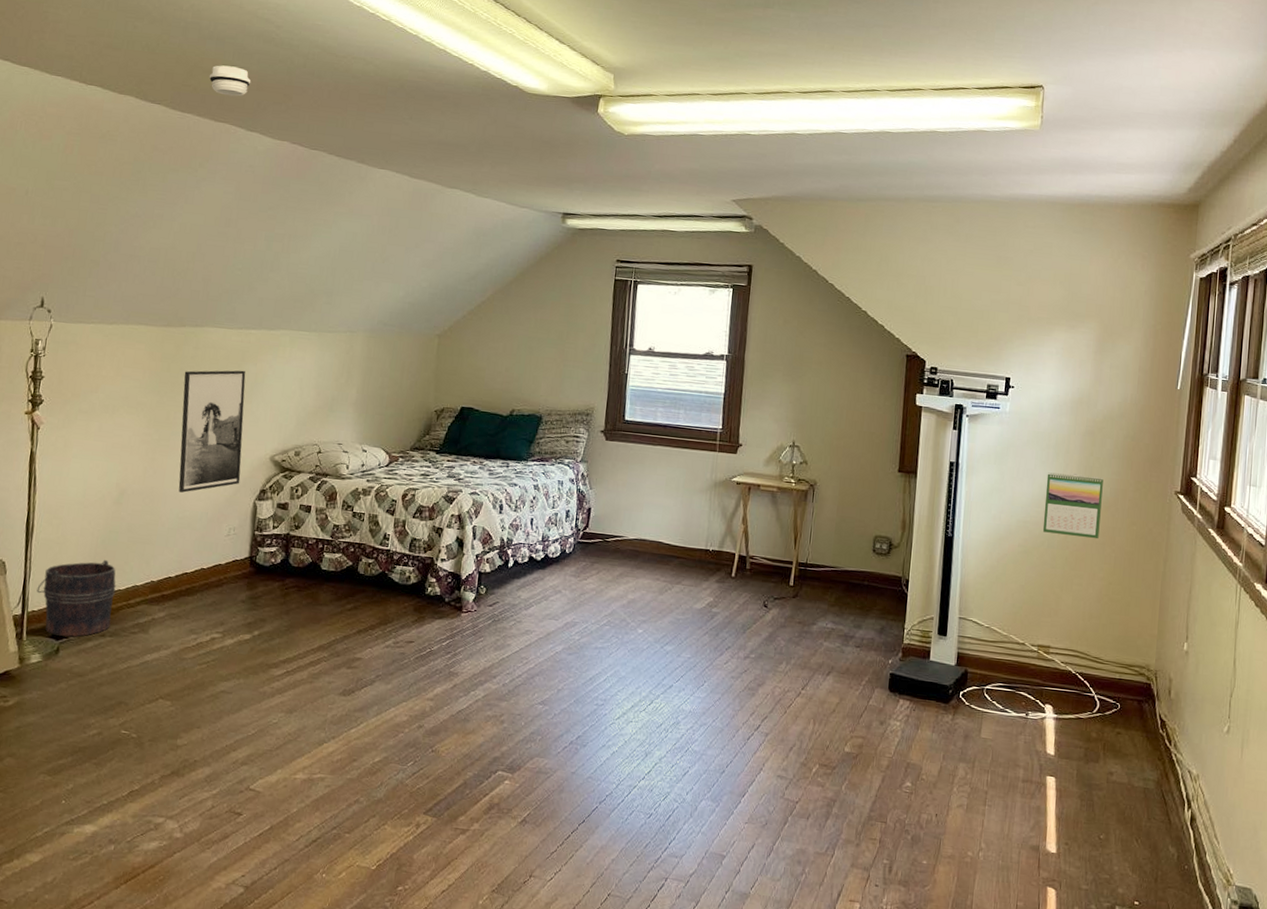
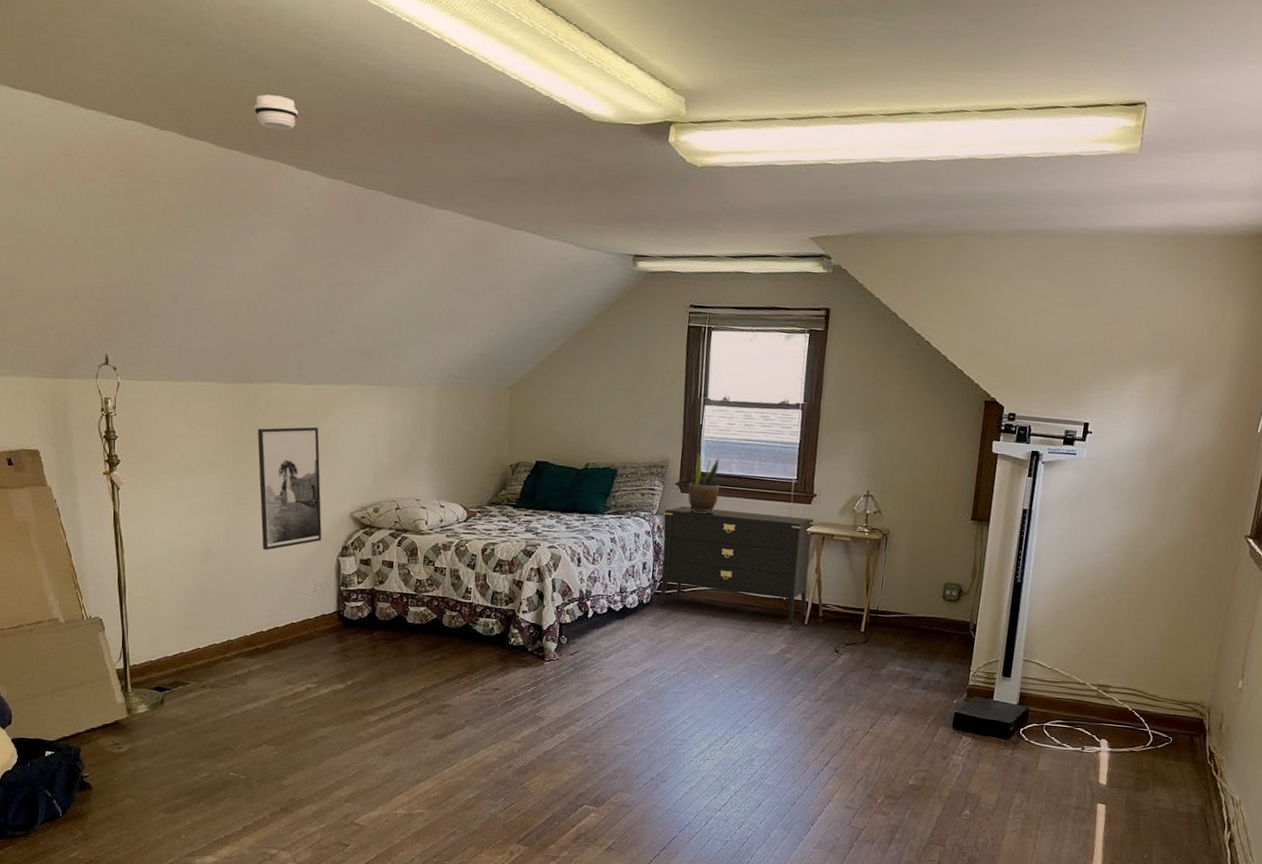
bucket: present [36,559,116,637] -> none [136,615,211,689]
dresser: none [582,453,739,576] -> present [659,505,813,624]
potted plant: none [613,402,645,462] -> present [688,453,720,514]
calendar: present [1042,472,1103,539] -> none [1110,518,1175,584]

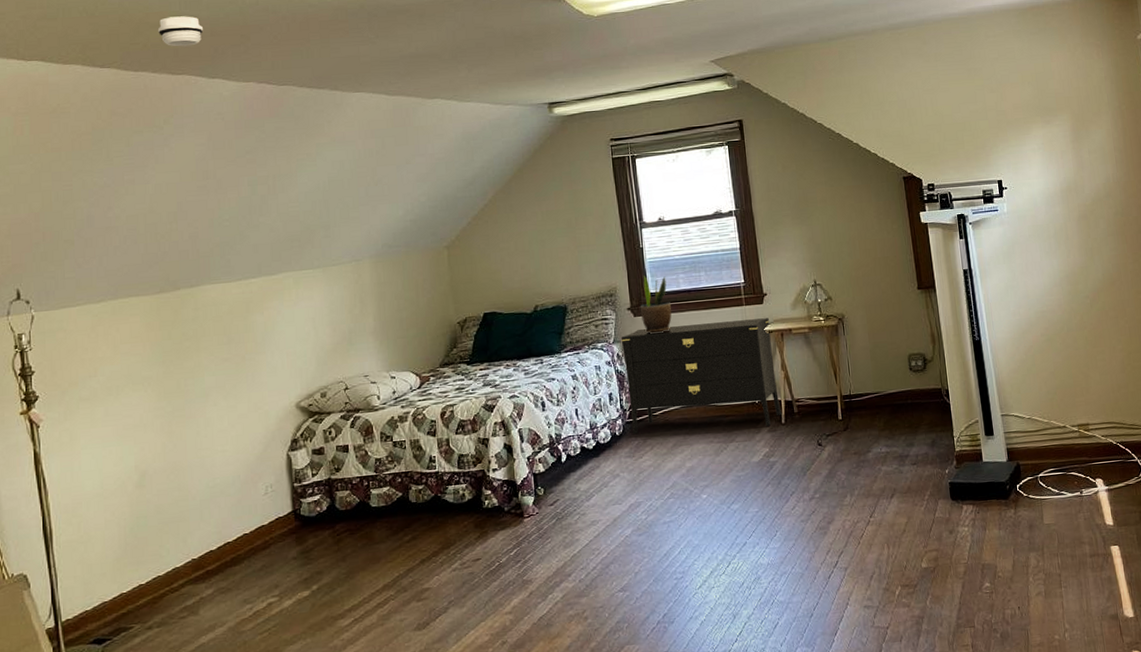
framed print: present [257,426,322,550] -> none [187,322,268,461]

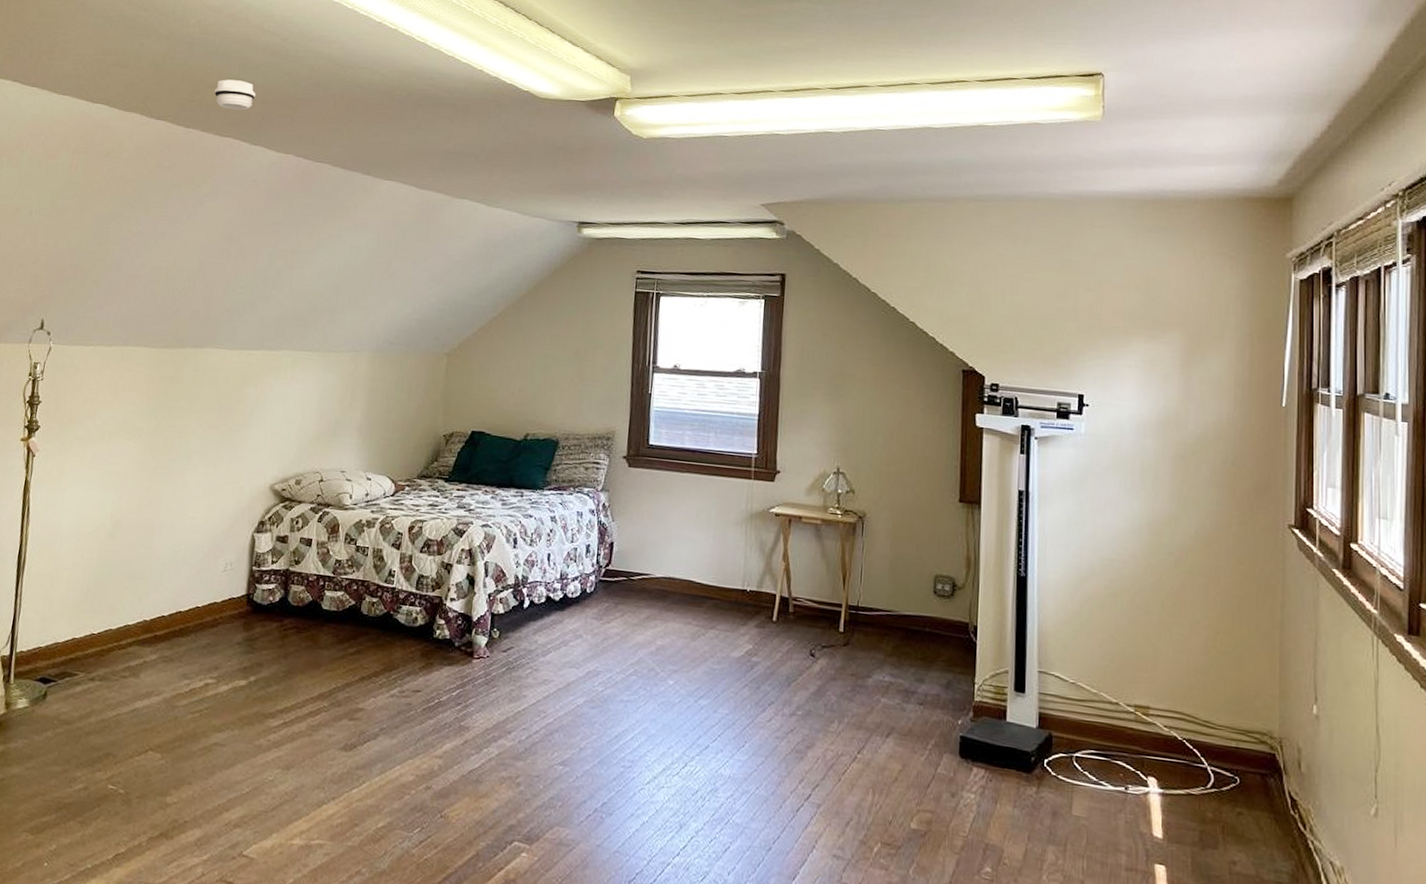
dresser: present [621,318,781,434] -> none [604,481,778,620]
potted plant: present [640,276,672,334] -> none [636,424,672,491]

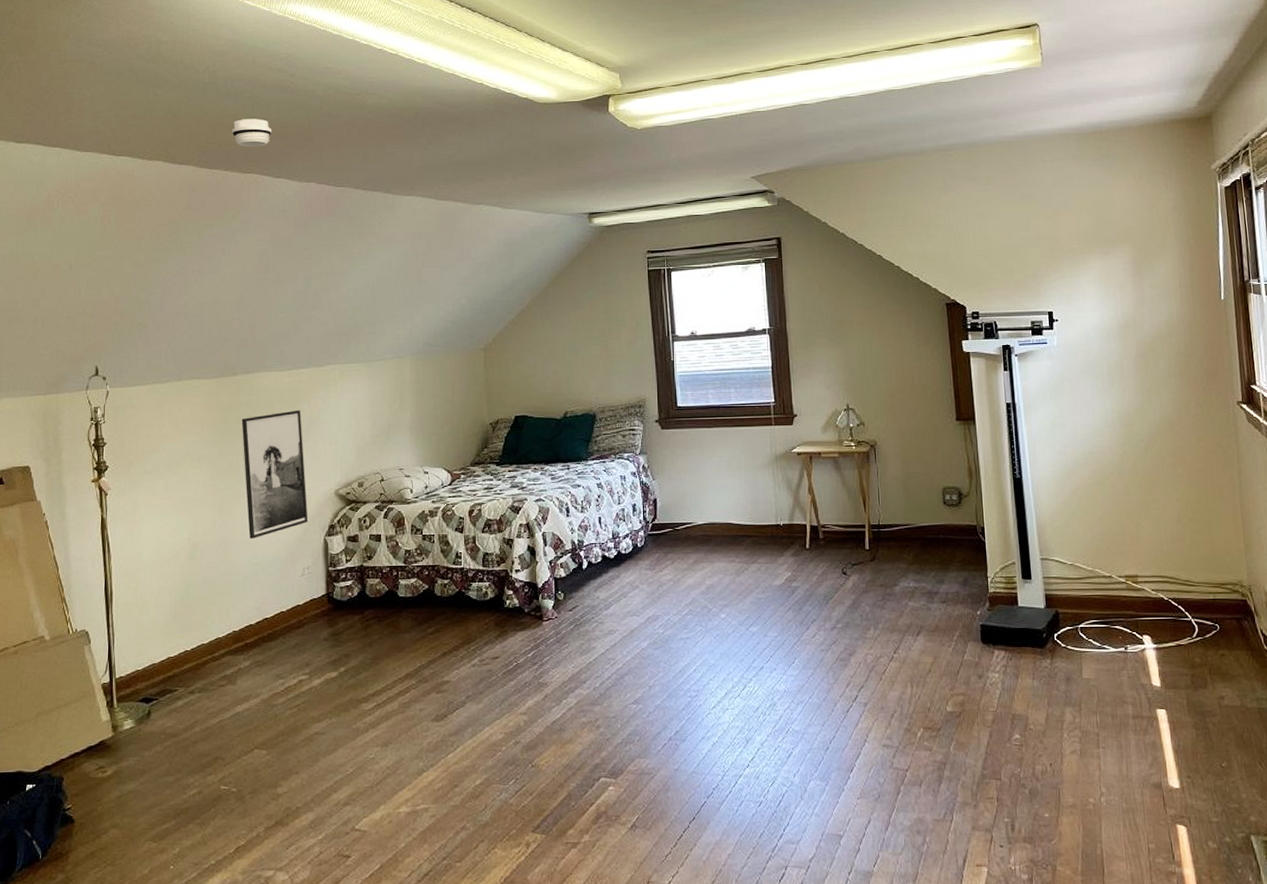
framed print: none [174,393,246,524] -> present [241,410,308,539]

